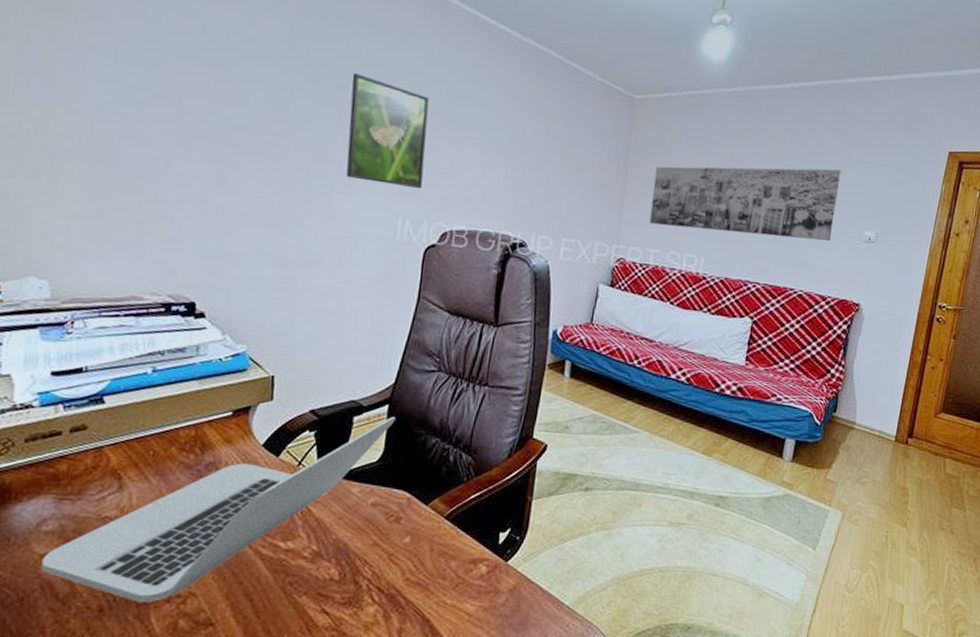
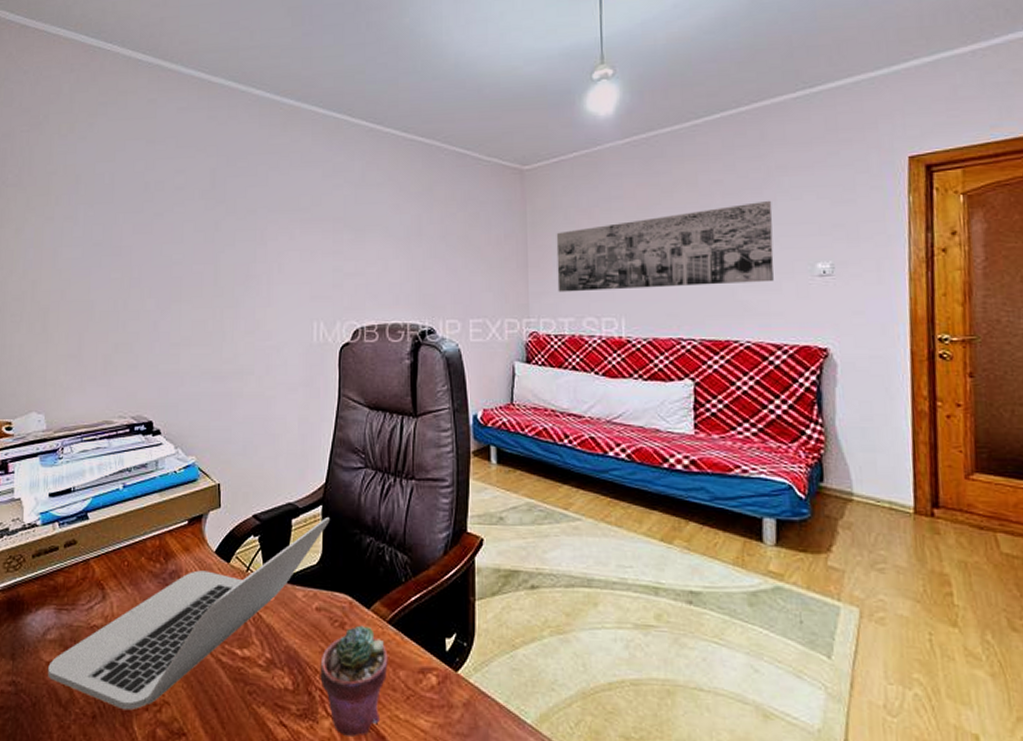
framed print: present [346,73,430,188] -> none [262,197,331,292]
potted succulent: none [369,520,442,621] -> present [320,625,388,737]

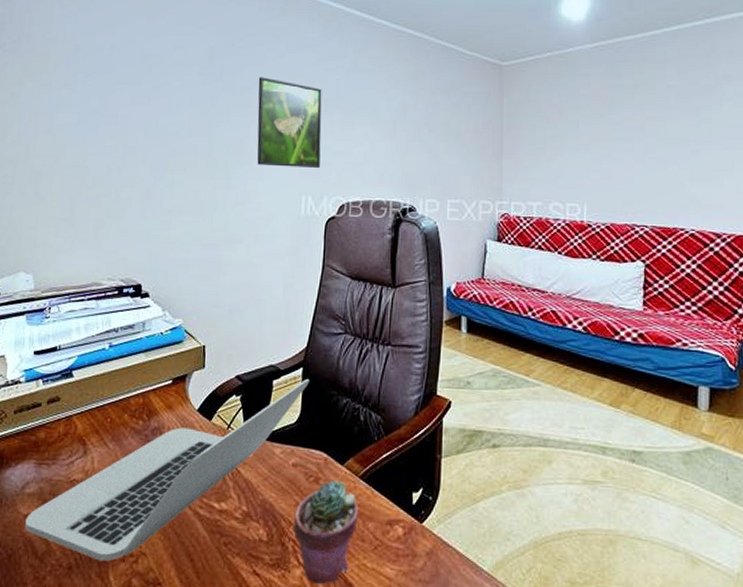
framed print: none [262,197,331,292] -> present [257,77,322,168]
wall art: present [556,200,774,292] -> none [528,105,718,179]

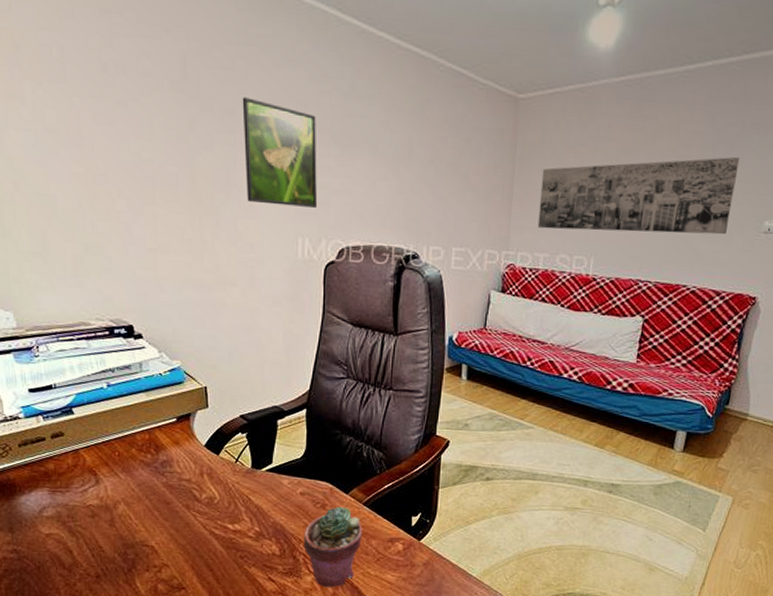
laptop: present [25,379,309,562] -> none [48,419,313,571]
wall art: none [528,105,718,179] -> present [537,156,740,235]

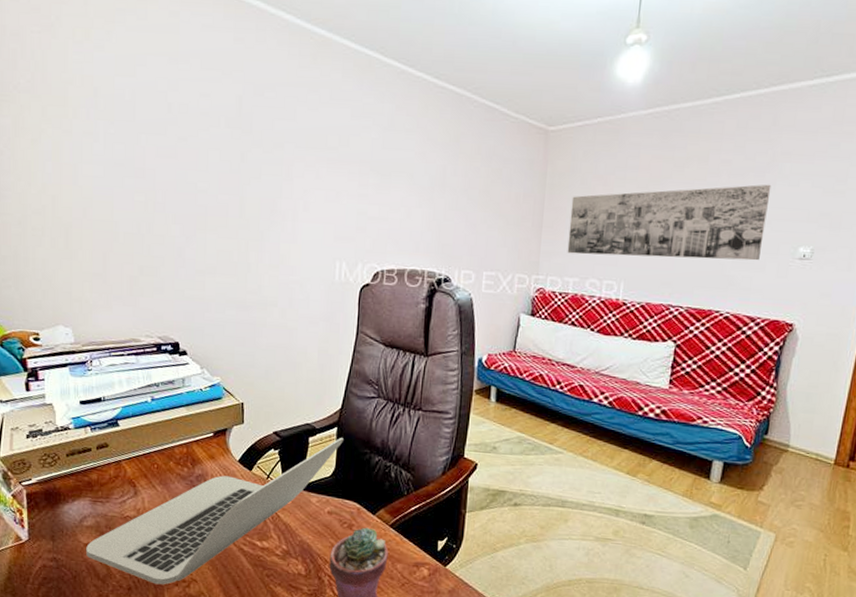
laptop: none [48,419,313,571] -> present [86,438,343,585]
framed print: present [242,97,317,208] -> none [289,132,357,233]

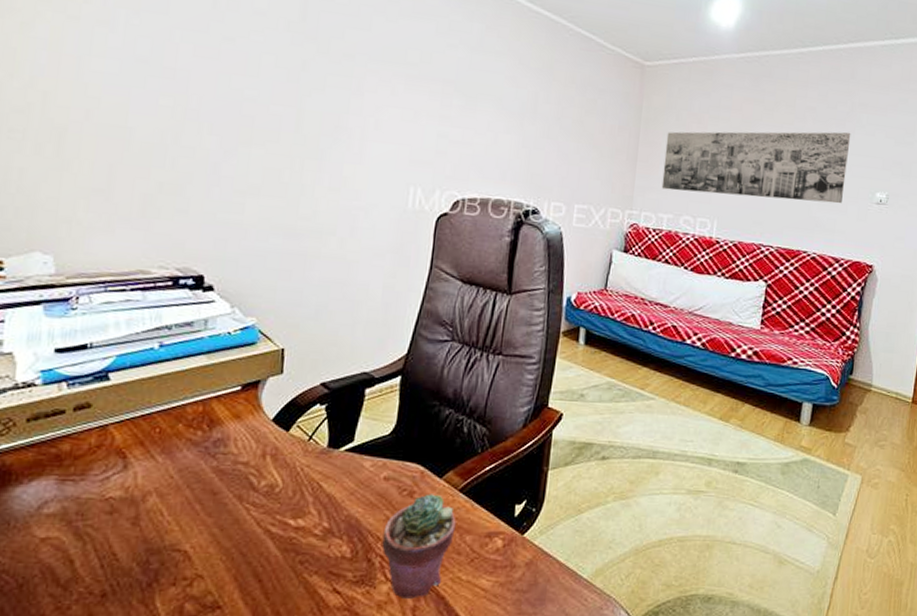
laptop: present [86,438,343,585] -> none [42,388,408,586]

